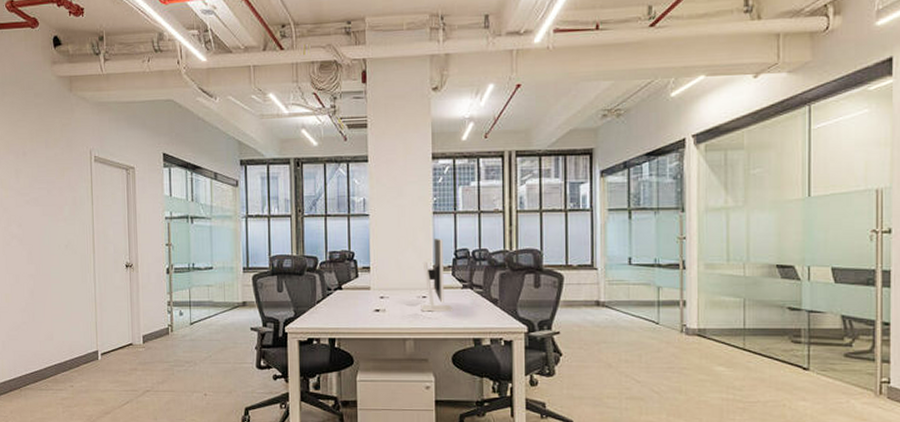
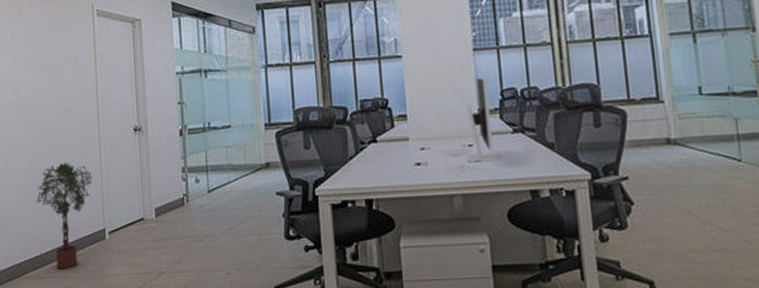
potted tree: none [37,290,88,384] -> present [36,162,93,270]

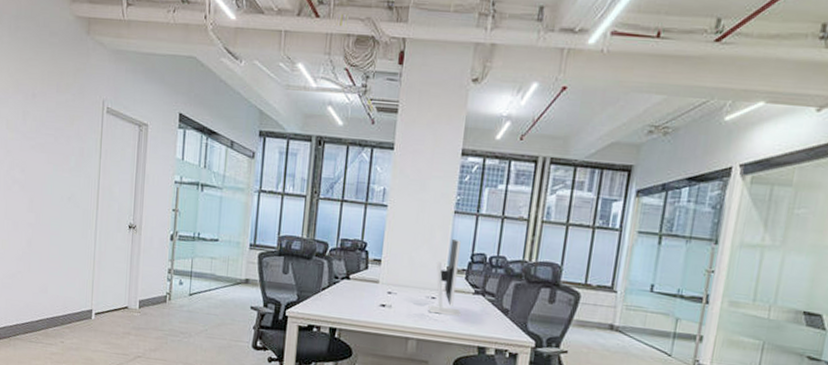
potted tree: present [36,162,93,270] -> none [32,244,86,339]

